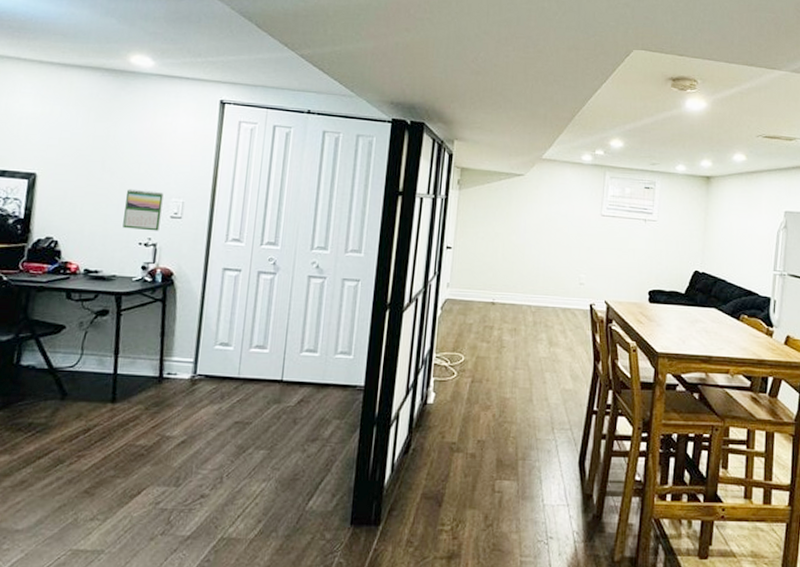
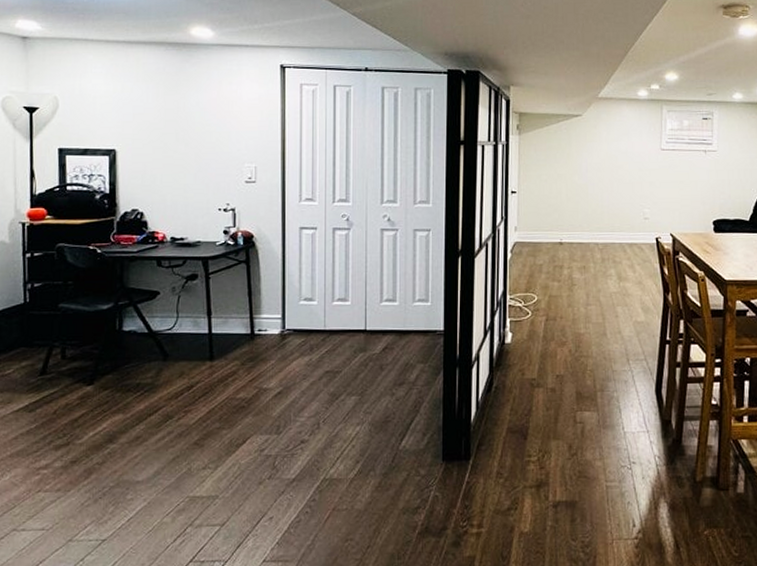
calendar: present [122,188,164,231] -> none [202,157,236,197]

